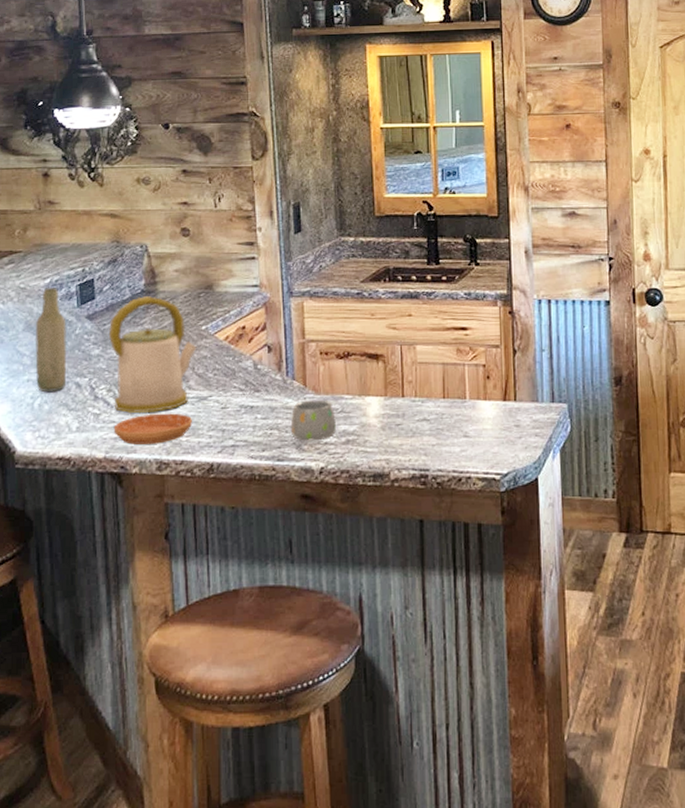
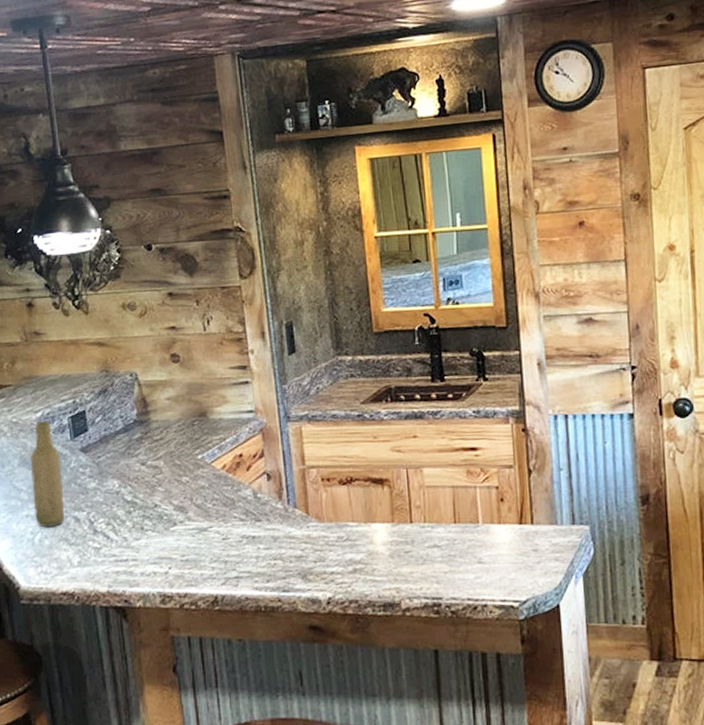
kettle: present [108,296,197,414] -> none [103,426,194,547]
saucer: present [113,413,192,445] -> none [115,545,194,578]
mug: present [290,399,337,441] -> none [294,528,343,571]

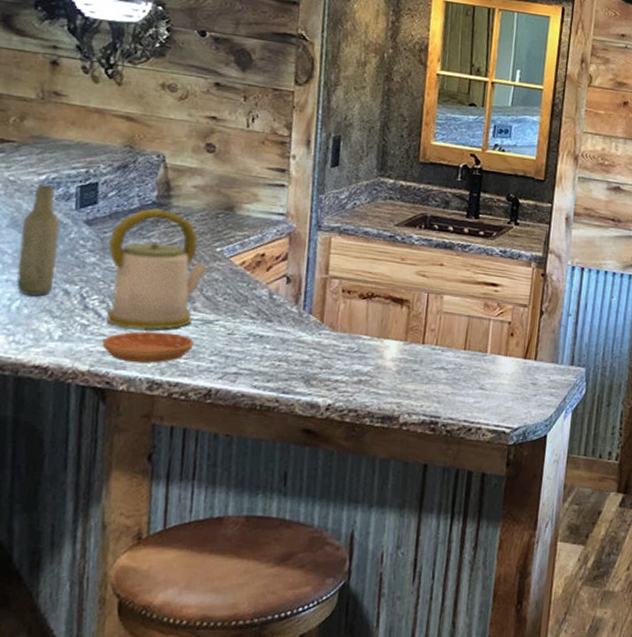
kettle: none [103,426,194,547] -> present [106,208,209,330]
saucer: none [115,545,194,578] -> present [102,331,194,363]

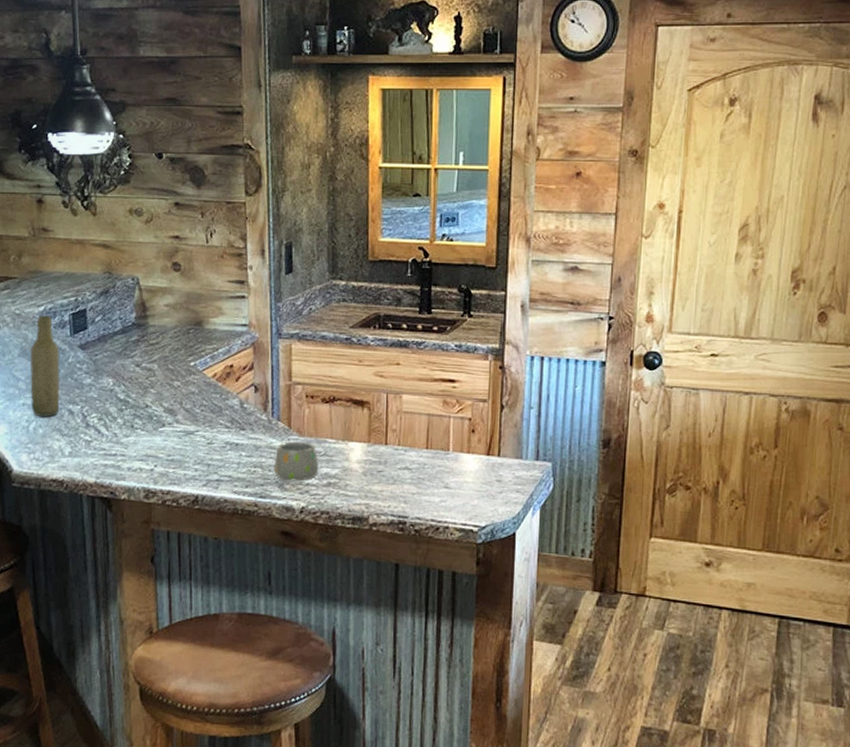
saucer: present [102,331,194,363] -> none [104,444,179,473]
kettle: present [106,208,209,330] -> none [99,329,185,444]
mug: none [300,336,351,378] -> present [273,441,319,481]

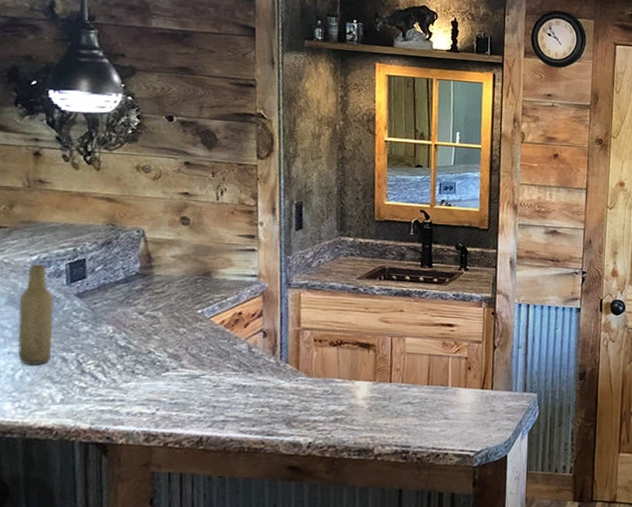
mug: present [273,441,319,481] -> none [281,382,327,419]

